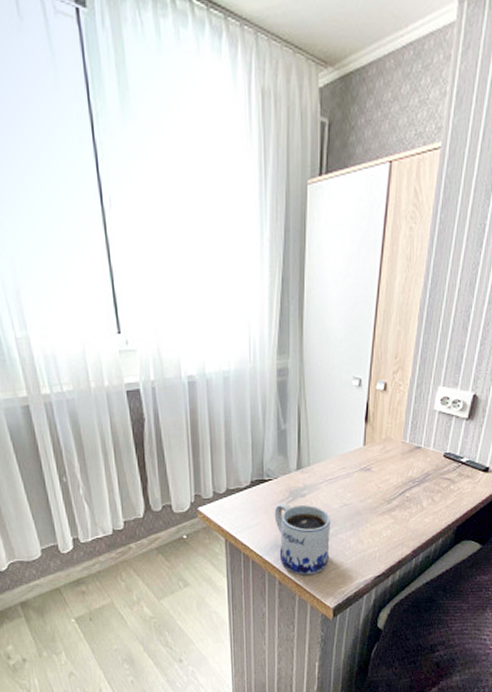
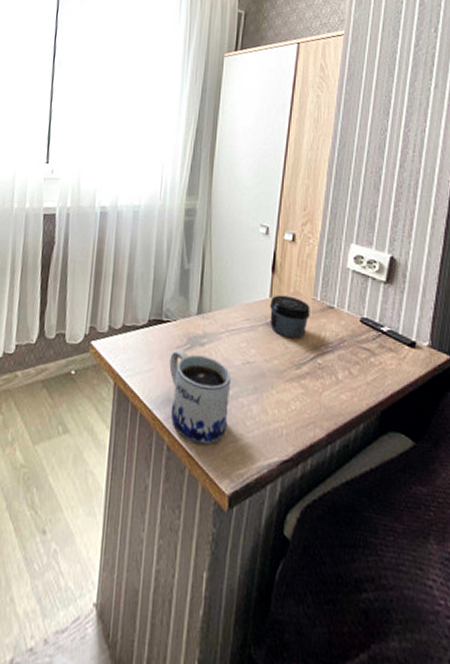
jar: none [364,442,400,479] -> present [270,295,310,339]

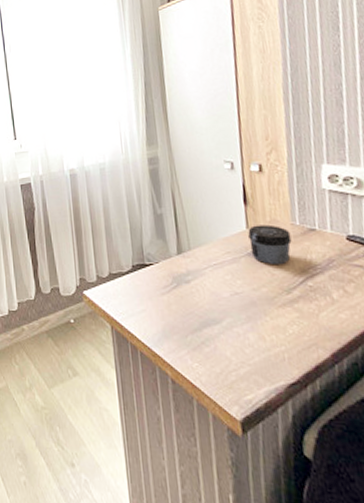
mug: present [169,349,232,445] -> none [158,288,227,375]

